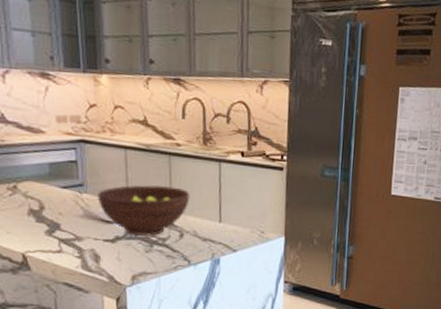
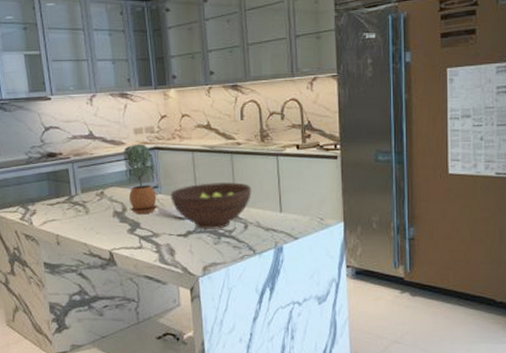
potted plant: none [41,134,85,215] -> present [122,144,159,215]

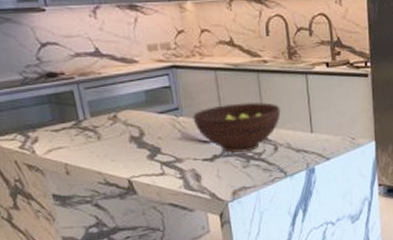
potted plant: present [122,144,159,215] -> none [136,62,180,139]

